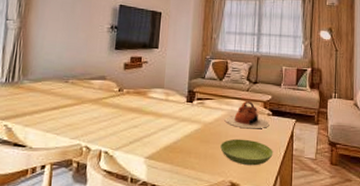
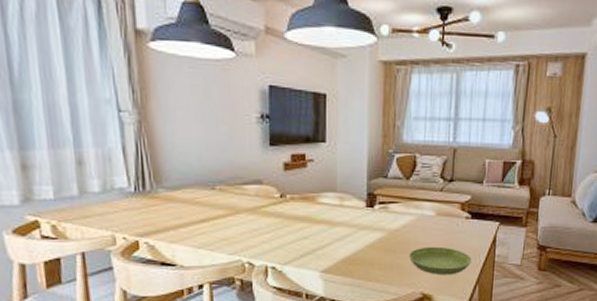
teapot: present [224,100,270,129] -> none [413,202,468,235]

